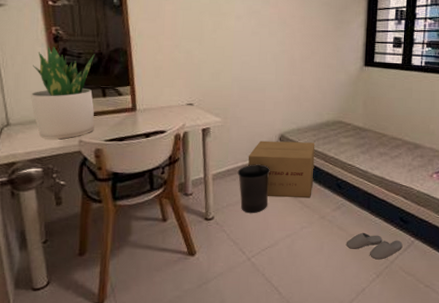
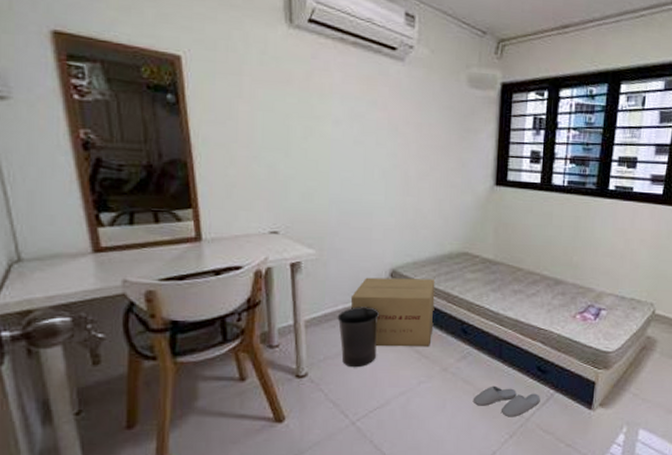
planter: present [30,46,95,140] -> none [50,155,144,279]

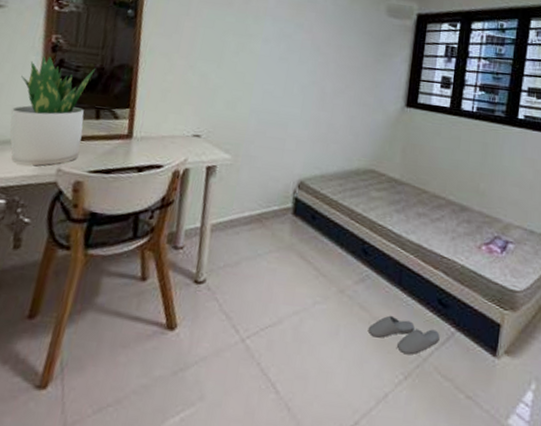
planter: none [50,155,144,279] -> present [9,56,95,166]
waste bin: present [337,306,380,367] -> none [241,215,284,279]
box: present [350,277,436,347] -> none [257,186,341,264]

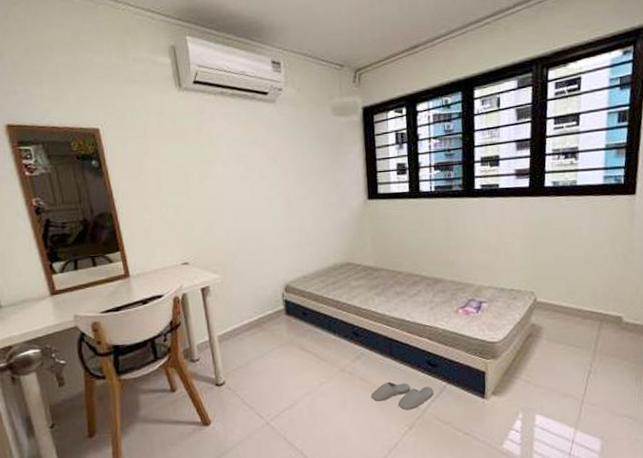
planter: present [9,56,95,166] -> none [17,218,89,318]

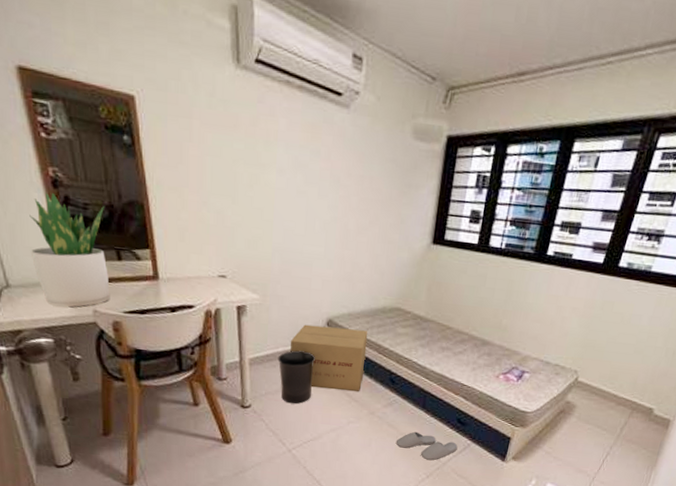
planter: none [17,218,89,318] -> present [29,192,110,308]
waste bin: none [244,319,281,373] -> present [277,350,316,404]
box: none [253,290,328,354] -> present [290,324,368,391]

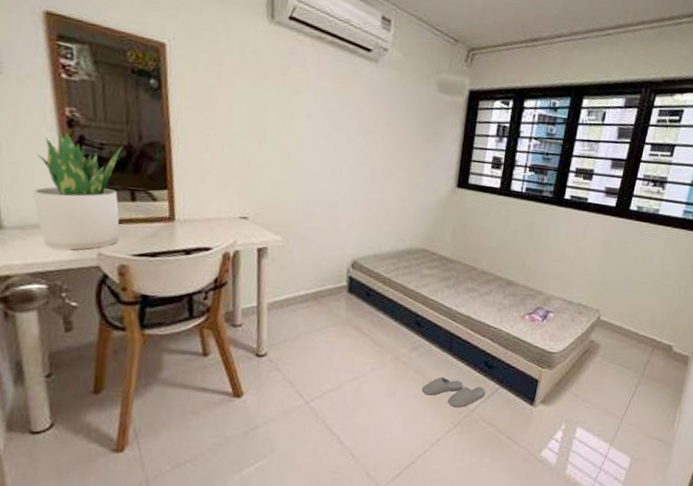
waste bin: present [277,350,316,404] -> none [298,293,339,350]
box: present [290,324,368,391] -> none [312,266,394,335]

